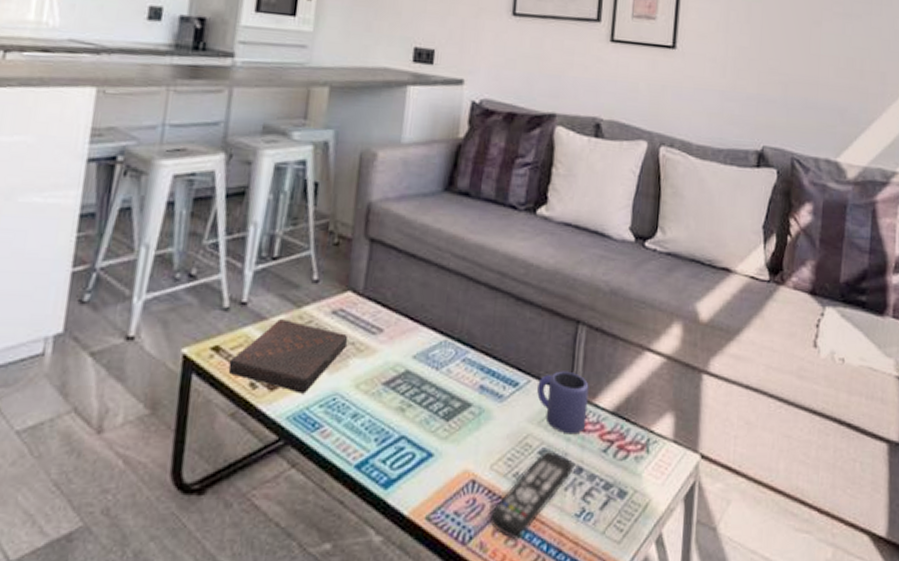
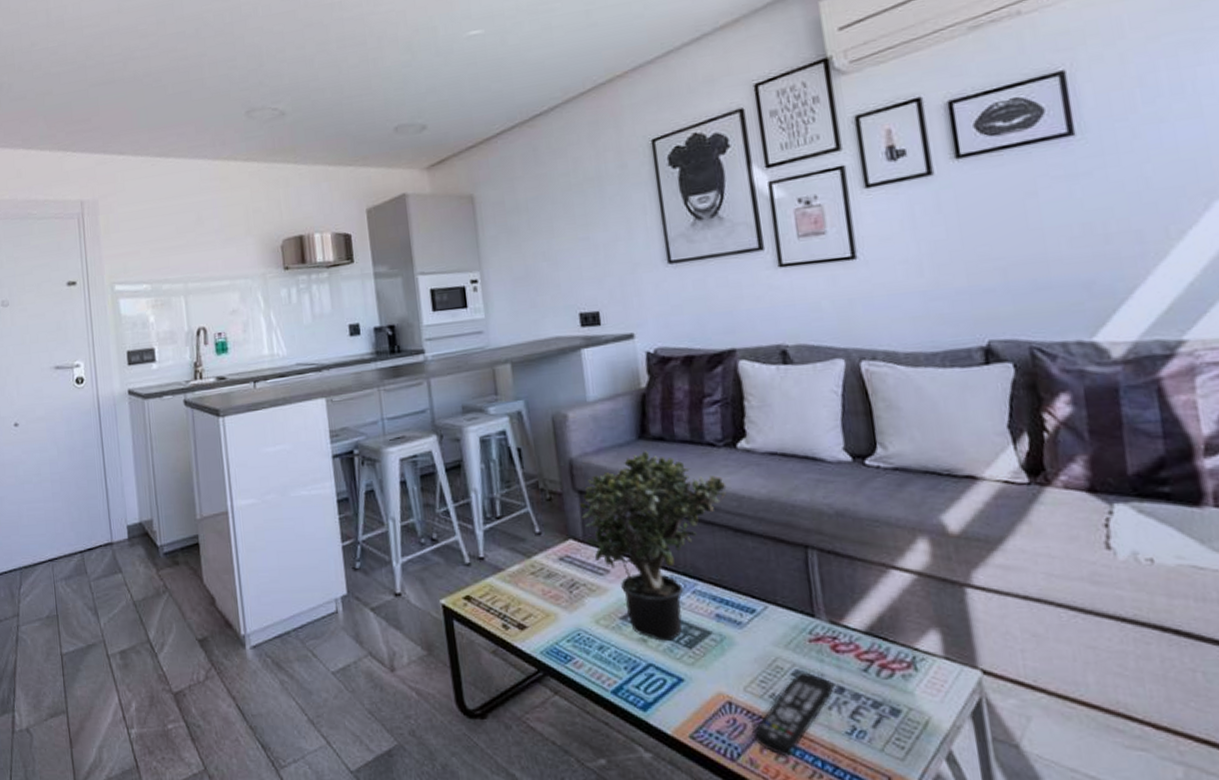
book: present [228,319,348,394] -> none [481,569,580,631]
potted plant: none [364,204,519,411] -> present [579,451,727,641]
mug: present [536,371,589,435] -> none [775,595,839,656]

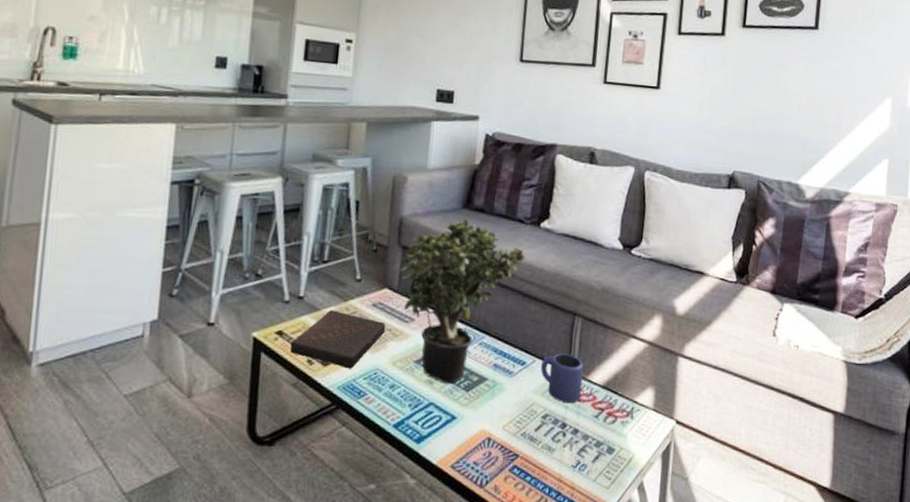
book: none [481,569,580,631] -> present [290,310,386,369]
remote control: present [751,672,836,756] -> none [500,416,572,484]
mug: none [775,595,839,656] -> present [540,353,584,404]

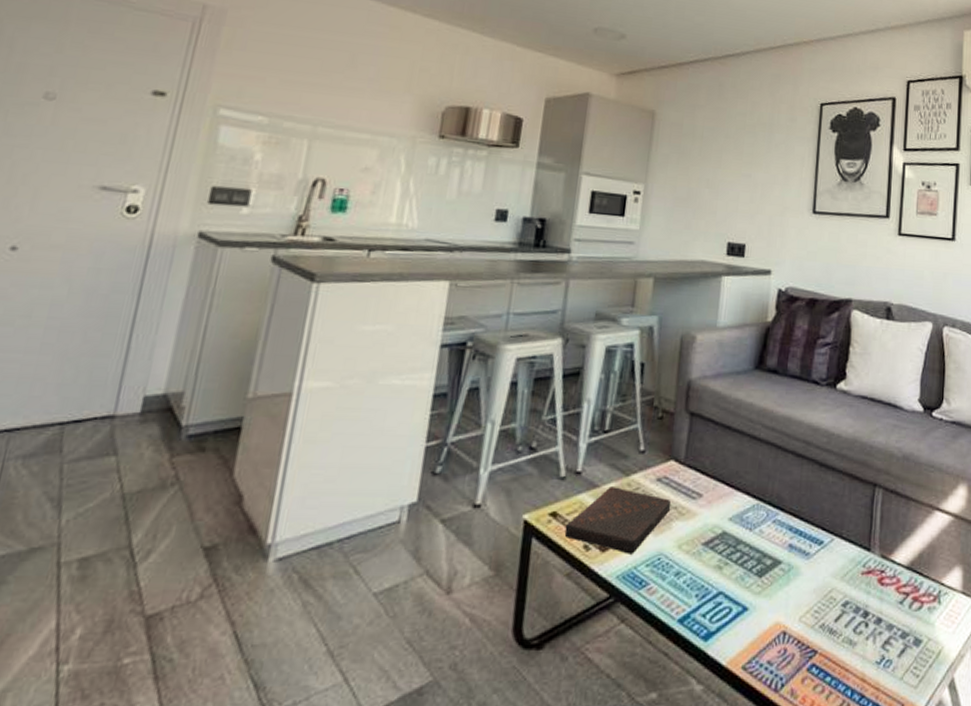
potted plant: present [398,219,526,384] -> none [685,381,822,569]
mug: present [540,353,584,404] -> none [839,530,886,588]

